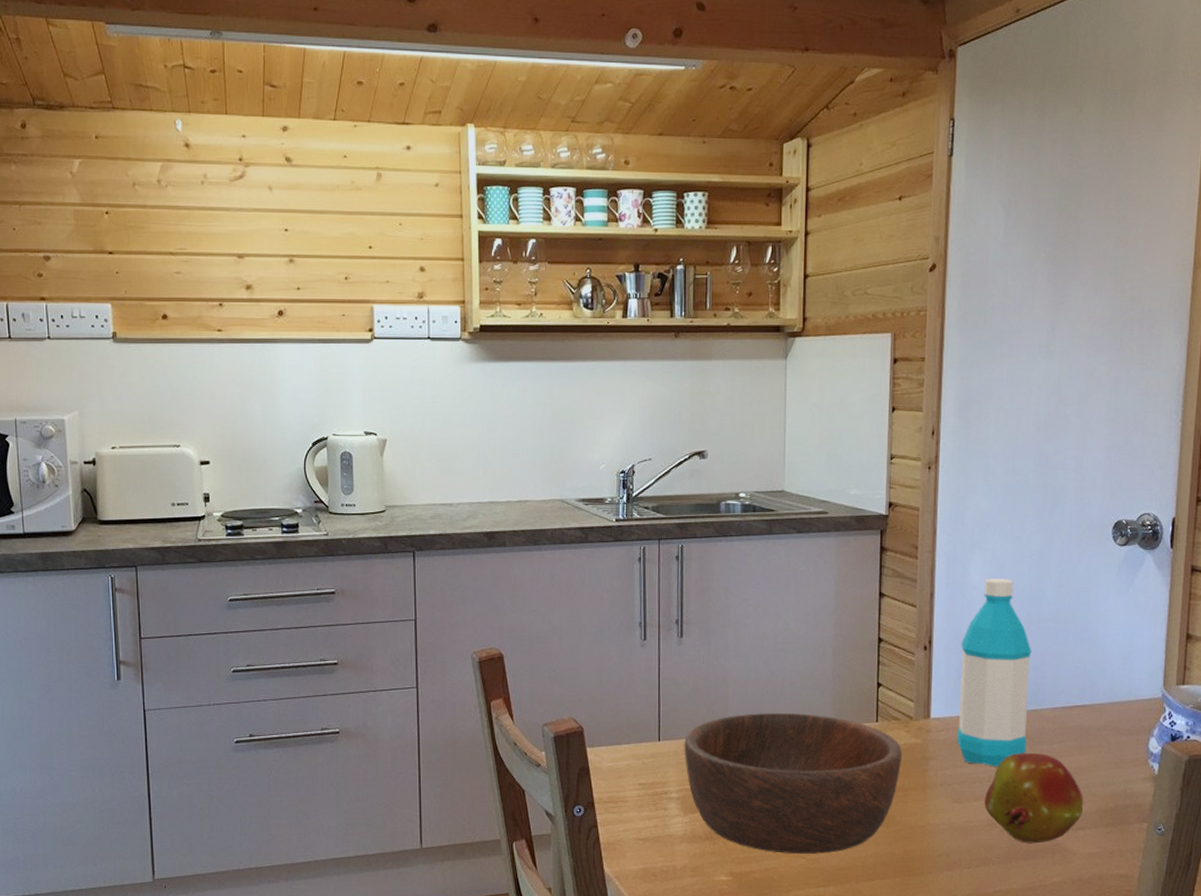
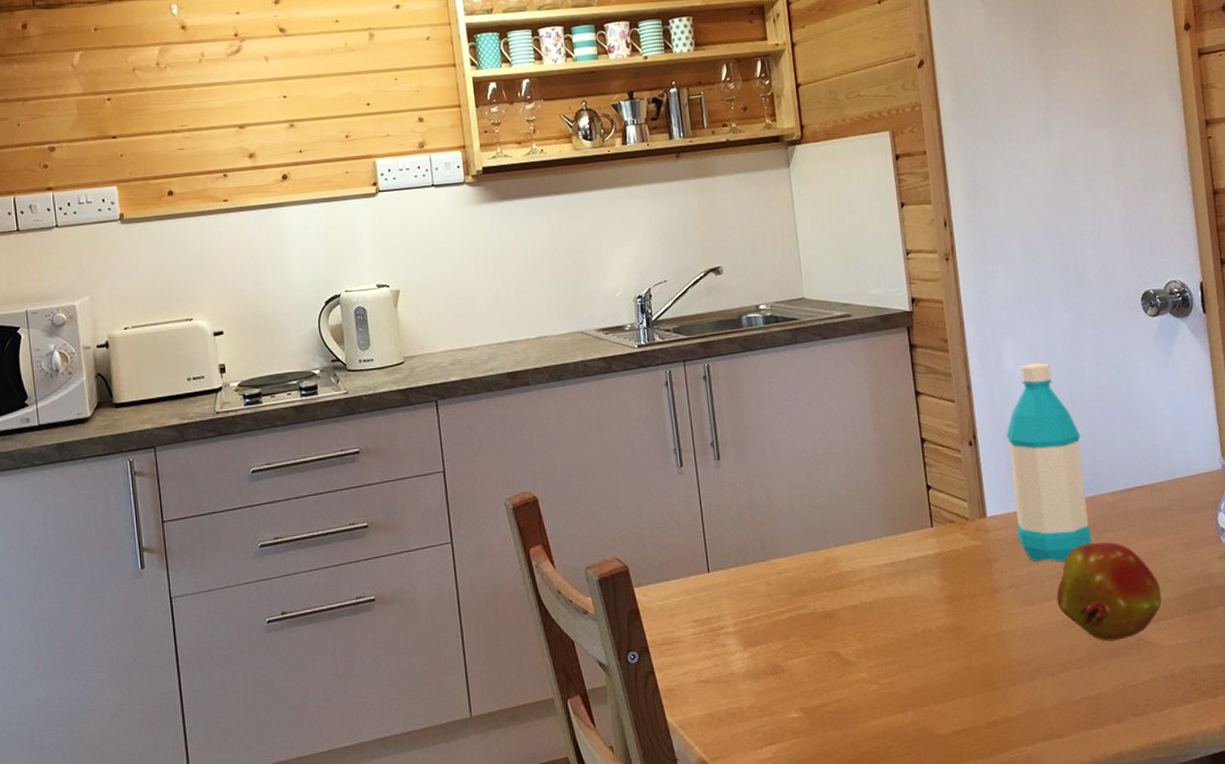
wooden bowl: present [684,713,903,854] -> none [734,526,964,681]

